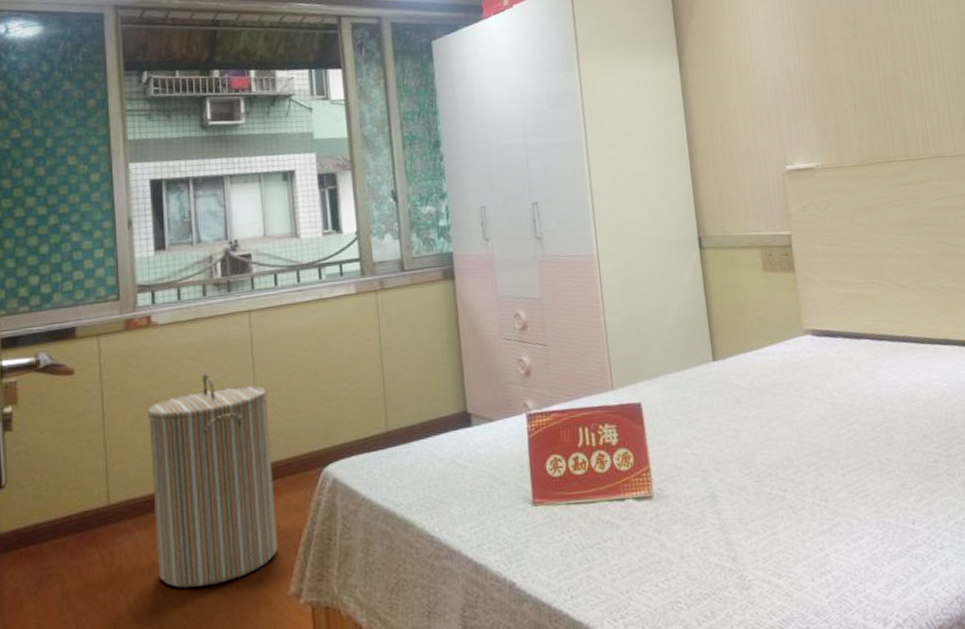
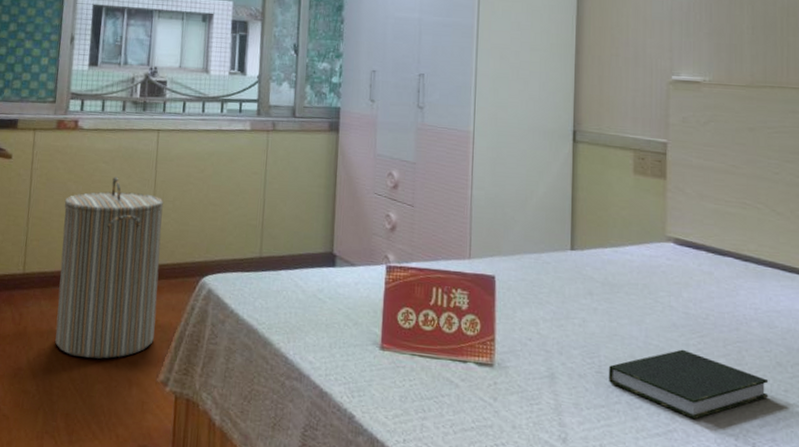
book: none [767,440,920,509] -> present [609,349,769,420]

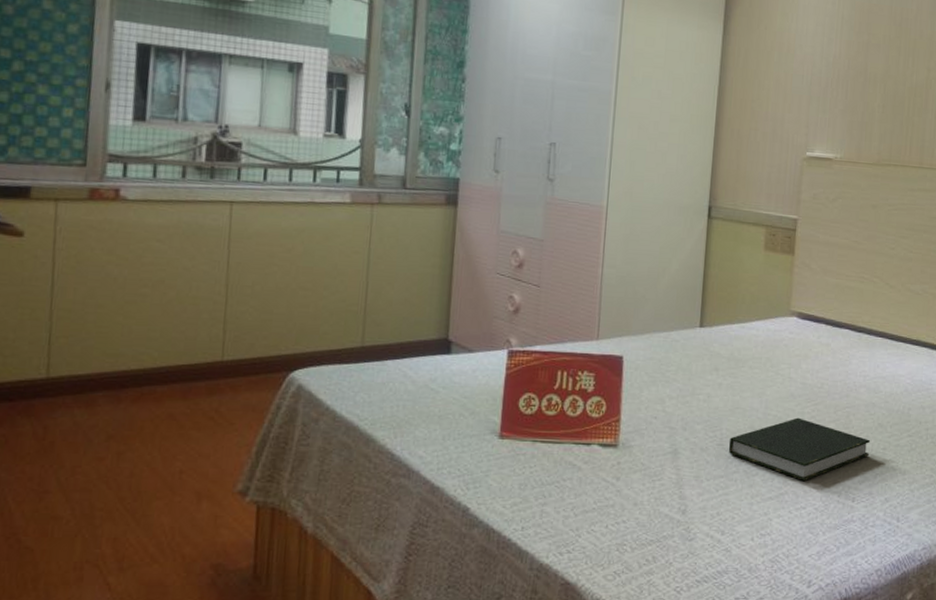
laundry hamper: present [55,176,163,359] -> none [96,258,239,473]

